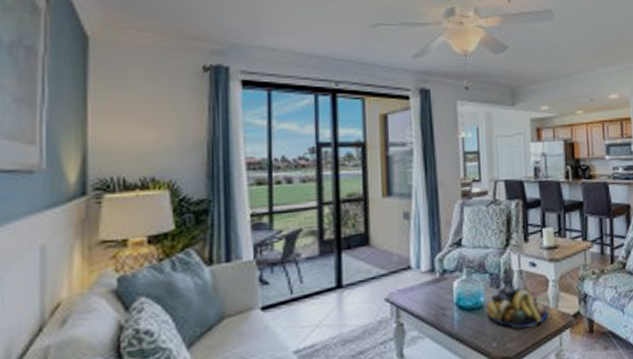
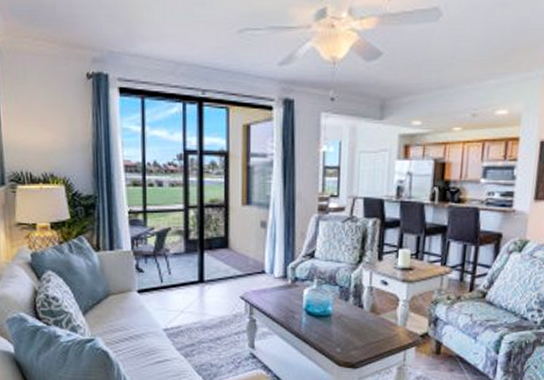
fruit bowl: present [486,286,548,329] -> none [333,300,394,341]

